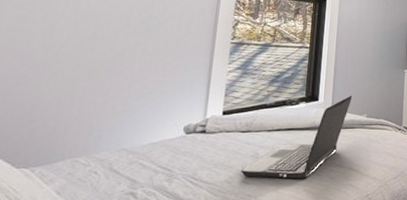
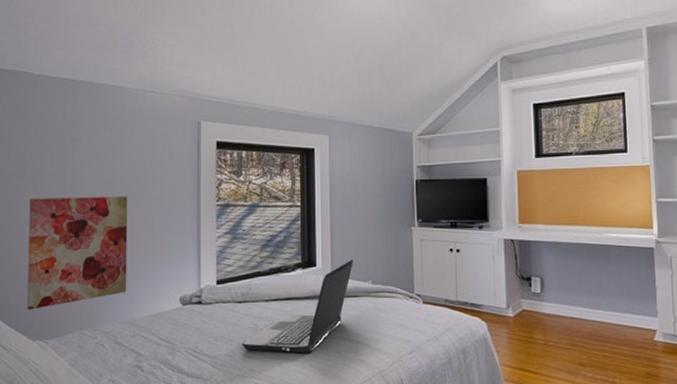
wall art: none [15,27,143,137] -> present [27,196,128,310]

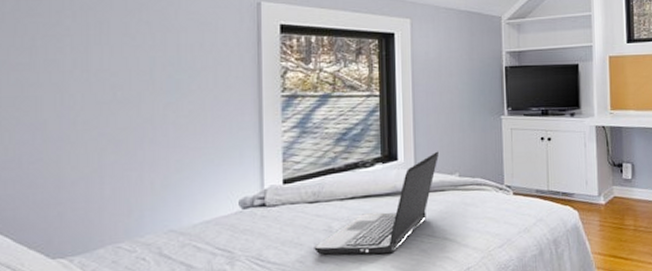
wall art: present [27,196,128,310] -> none [43,87,173,223]

